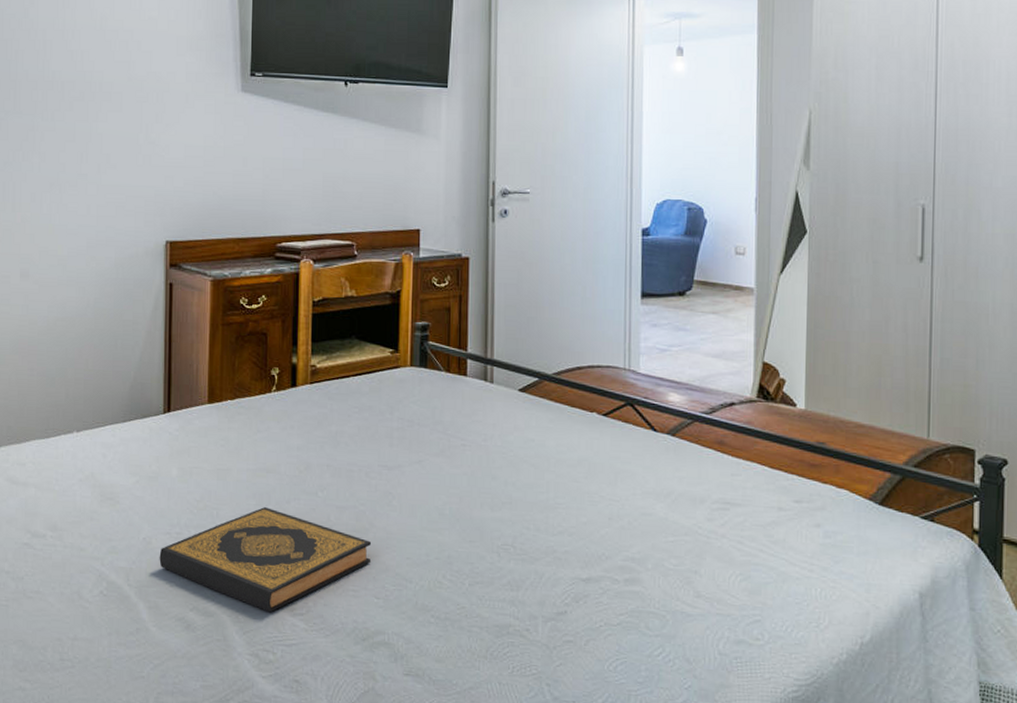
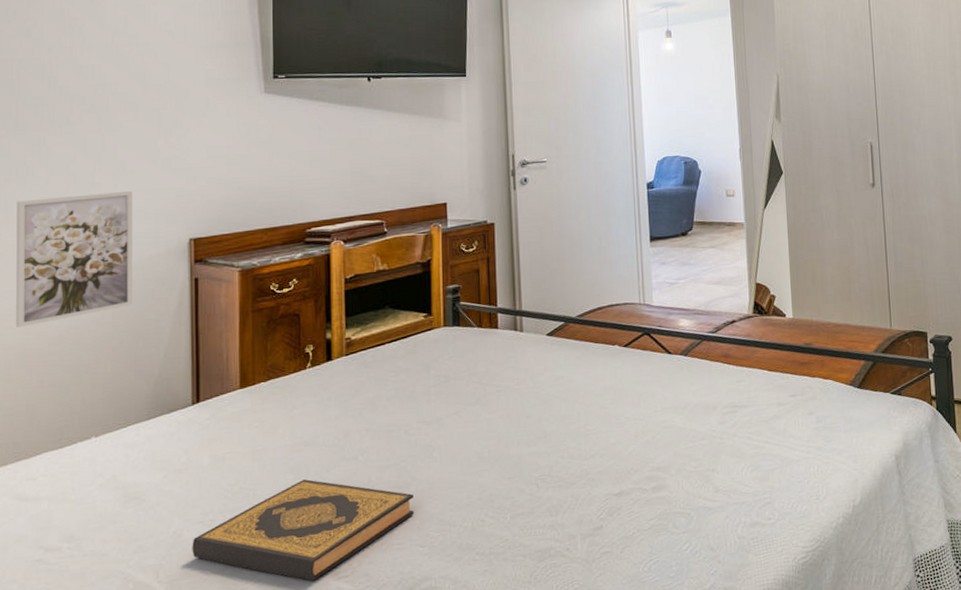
wall art: none [10,185,116,313] -> present [15,190,133,327]

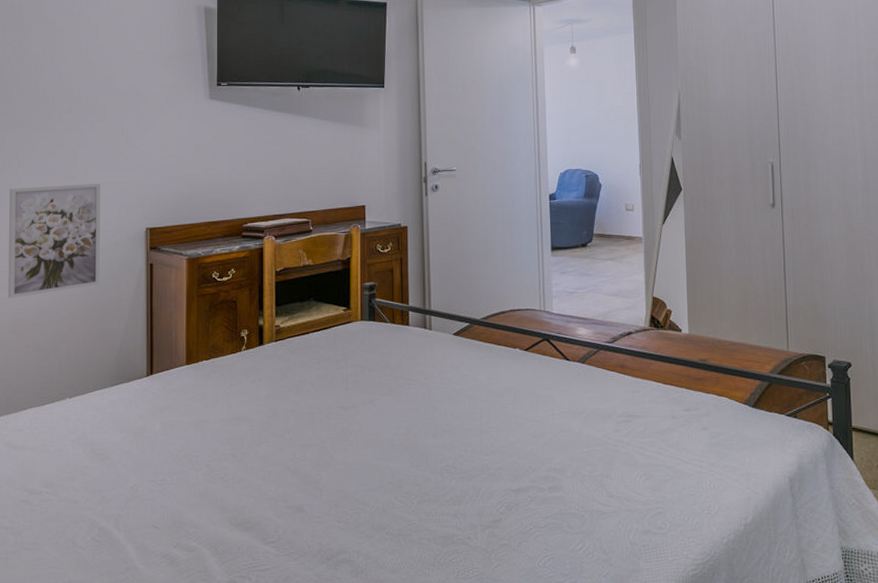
hardback book: present [192,479,414,581] -> none [145,451,332,543]

